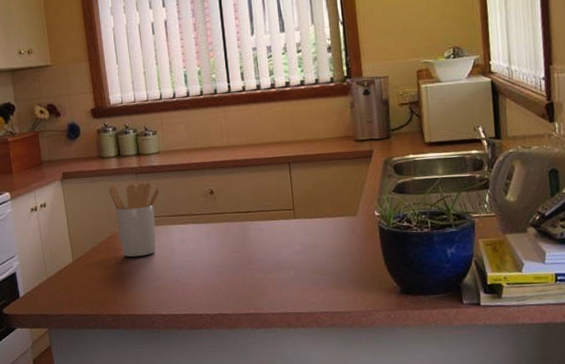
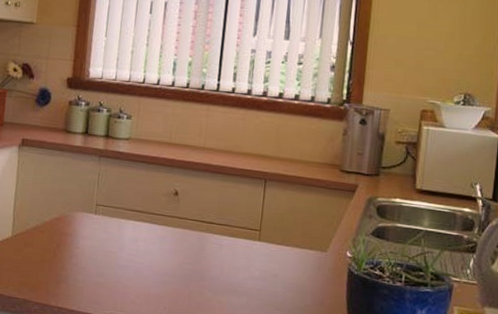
utensil holder: present [108,182,160,257] -> none [66,163,121,247]

